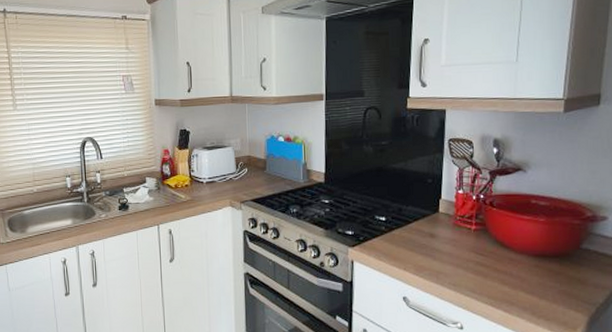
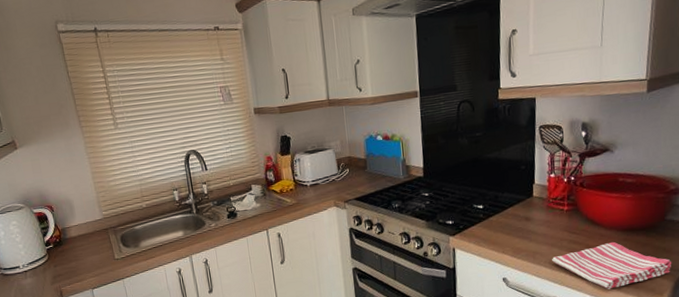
dish towel: none [457,267,587,319] -> present [552,241,672,289]

